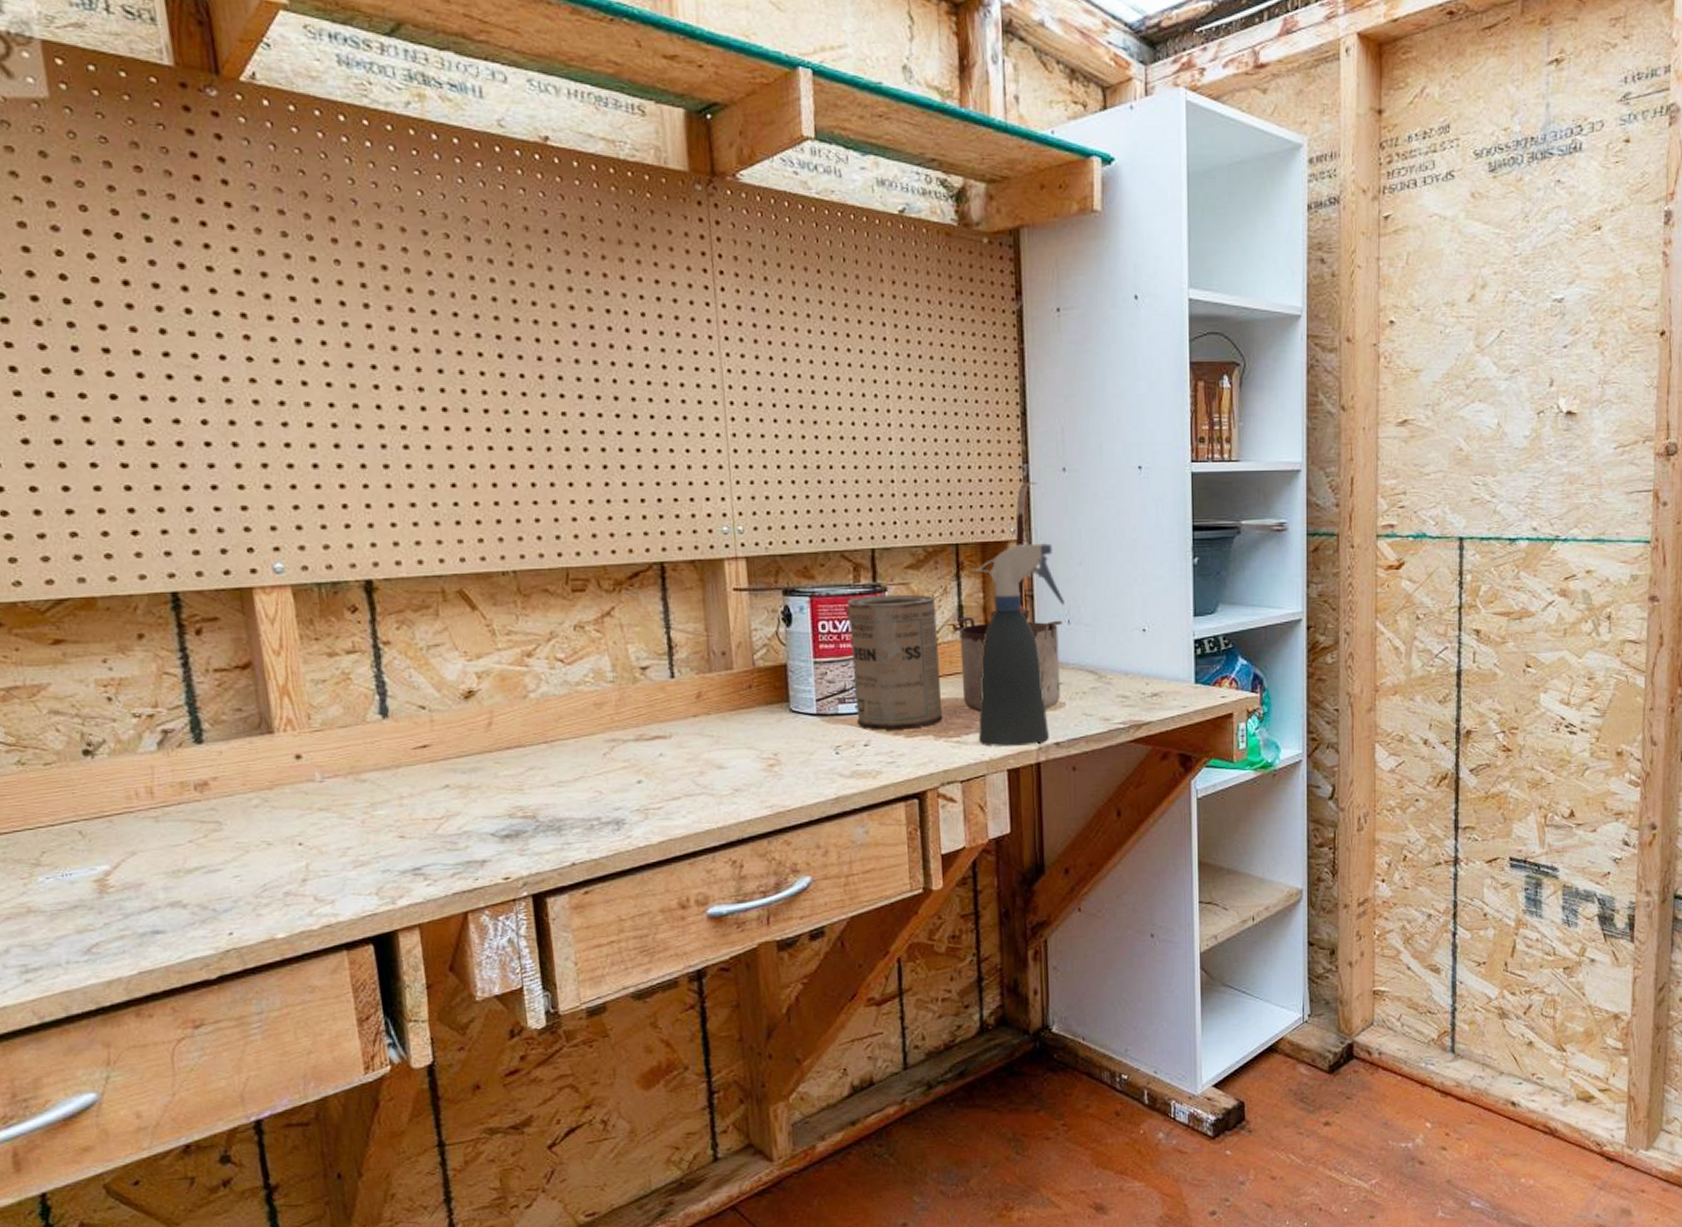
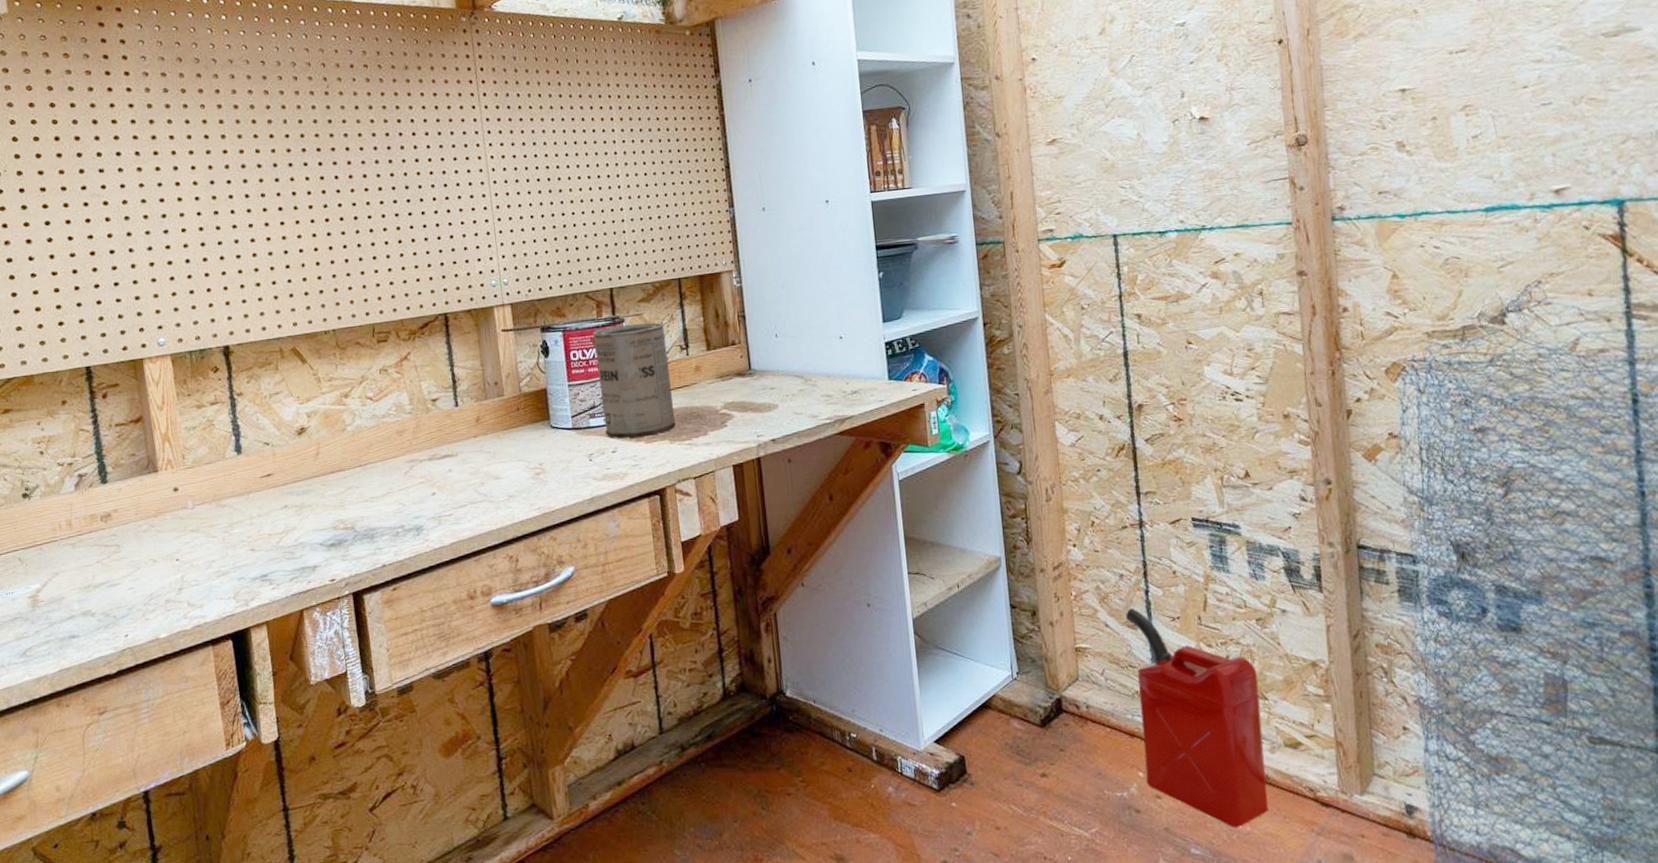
paint can: present [956,482,1062,712] -> none [682,221,774,418]
spray bottle: present [971,543,1065,747] -> none [692,271,772,446]
fuel can: none [1429,951,1558,1180] -> present [1125,608,1269,827]

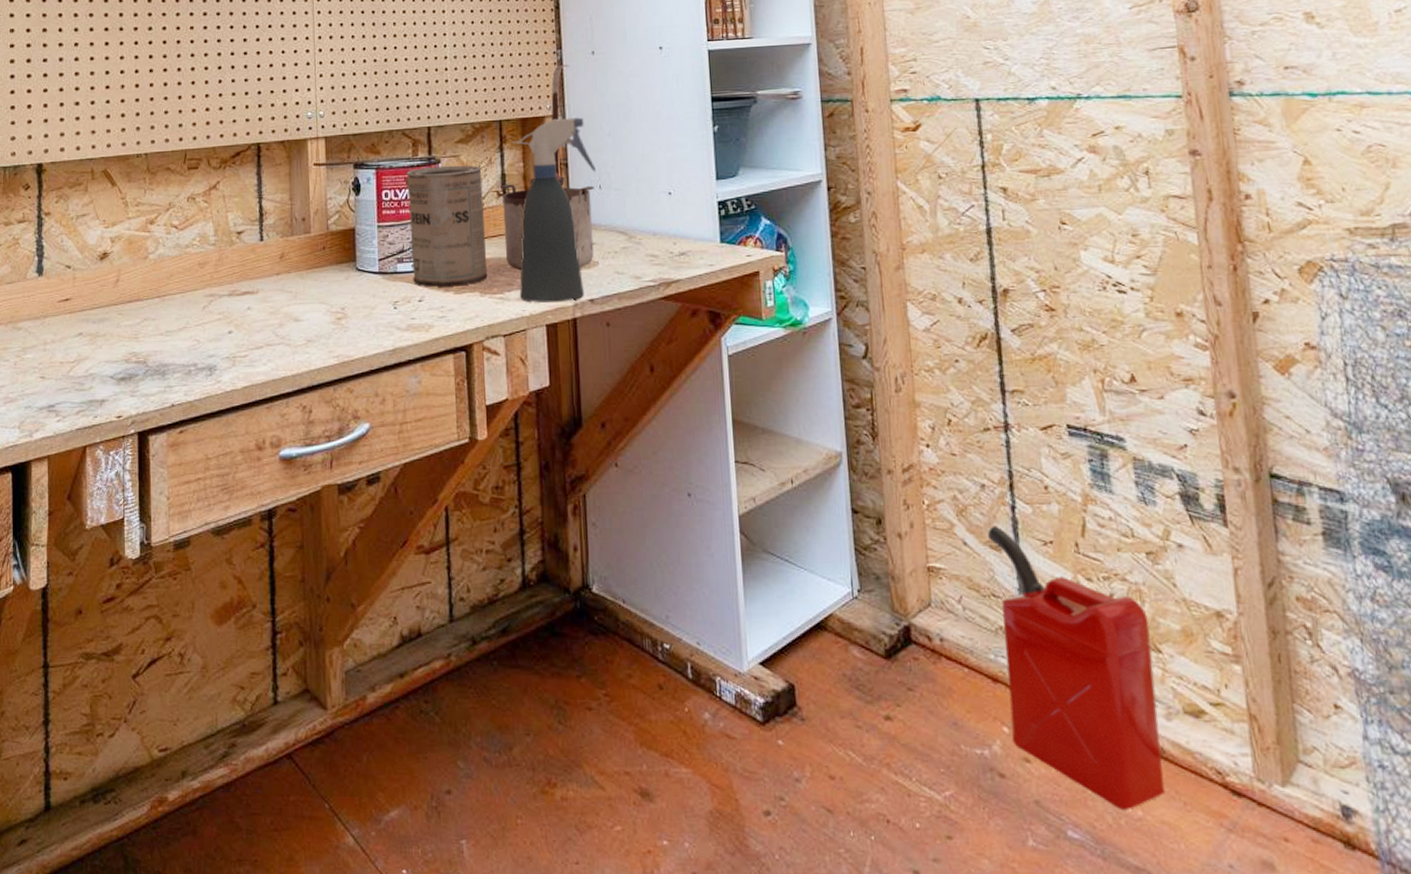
paint can: none [682,221,774,418] -> present [499,64,594,271]
spray bottle: none [692,271,772,446] -> present [513,117,596,304]

